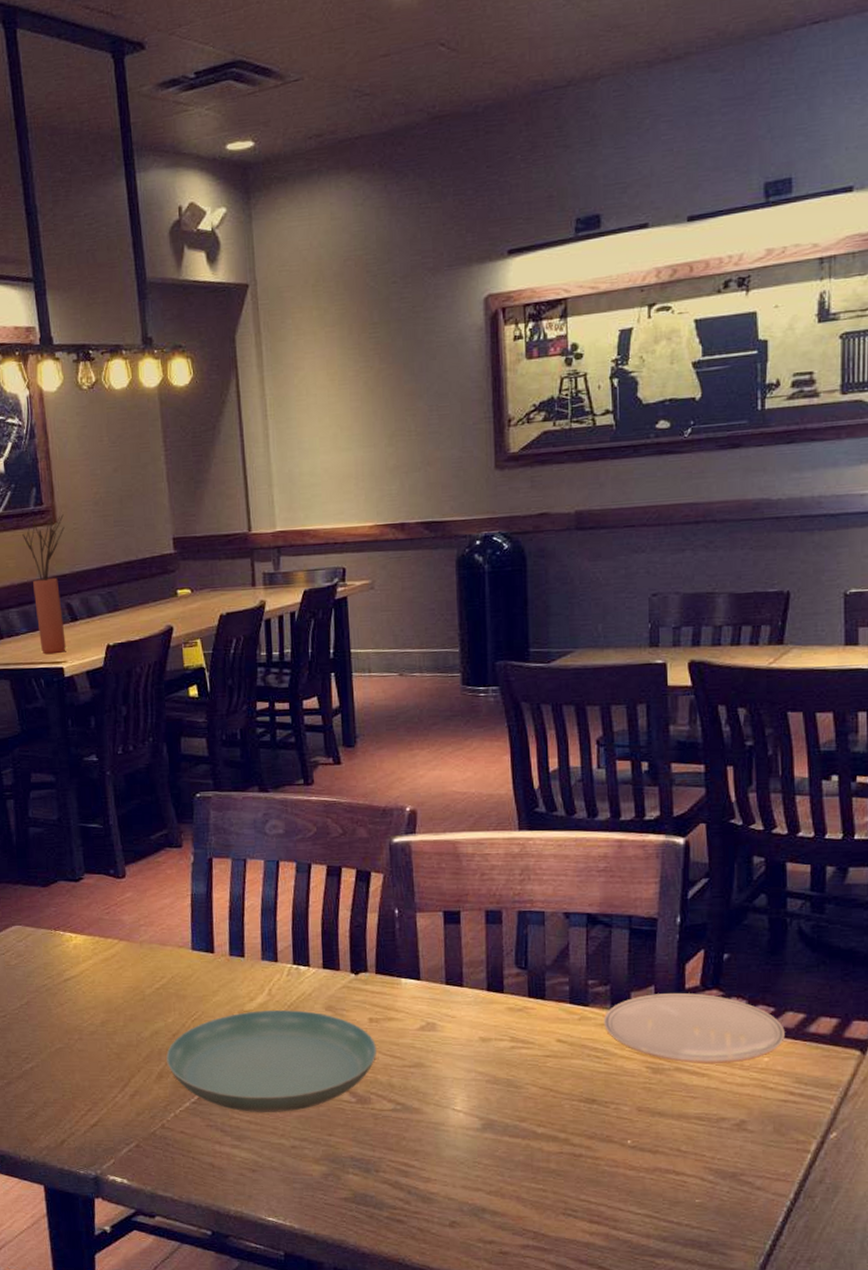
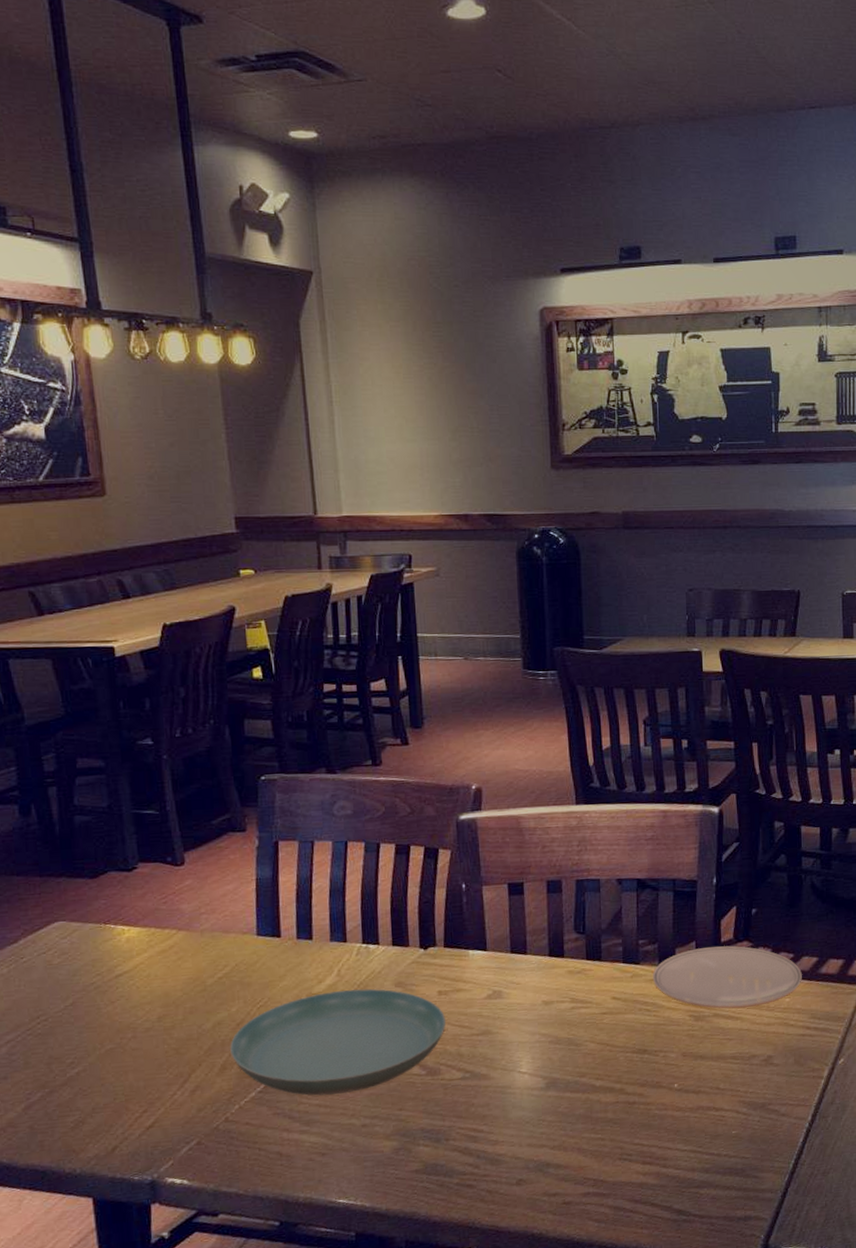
vase: present [22,510,66,655] -> none [66,481,117,633]

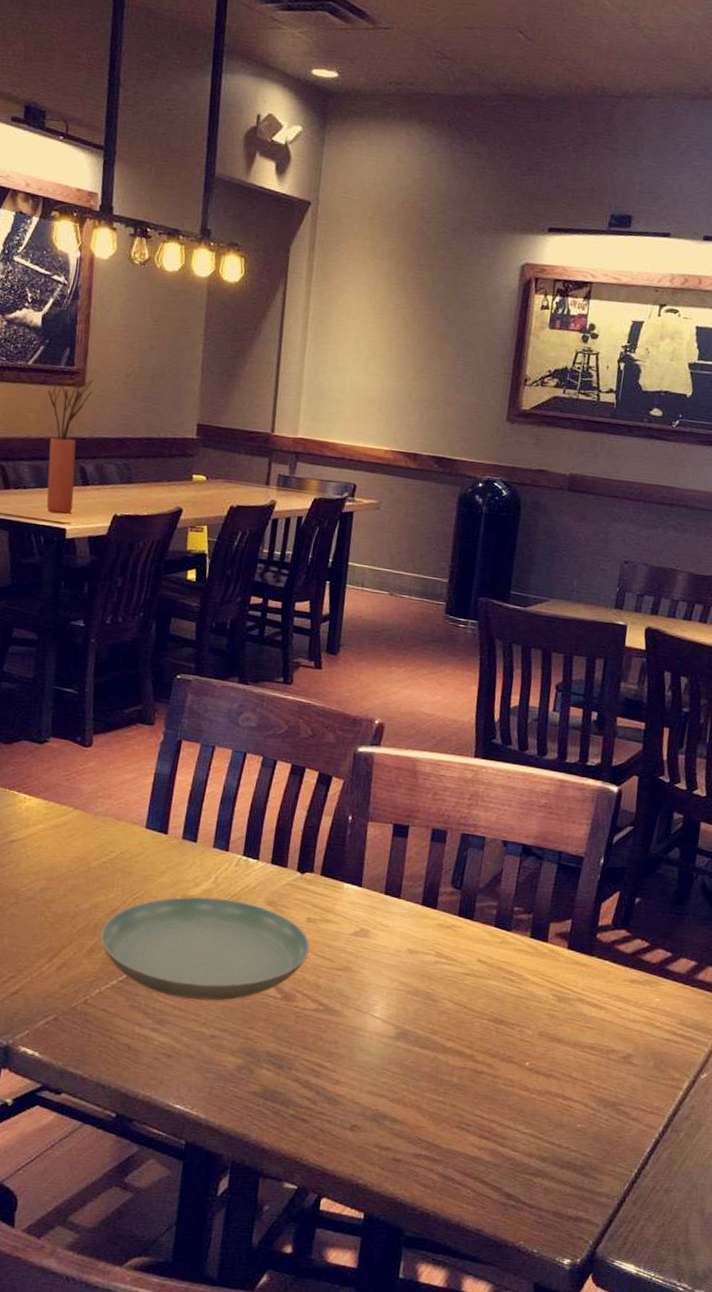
vase: none [66,481,117,633] -> present [46,372,93,514]
plate: present [652,945,802,1009] -> none [521,927,677,1000]

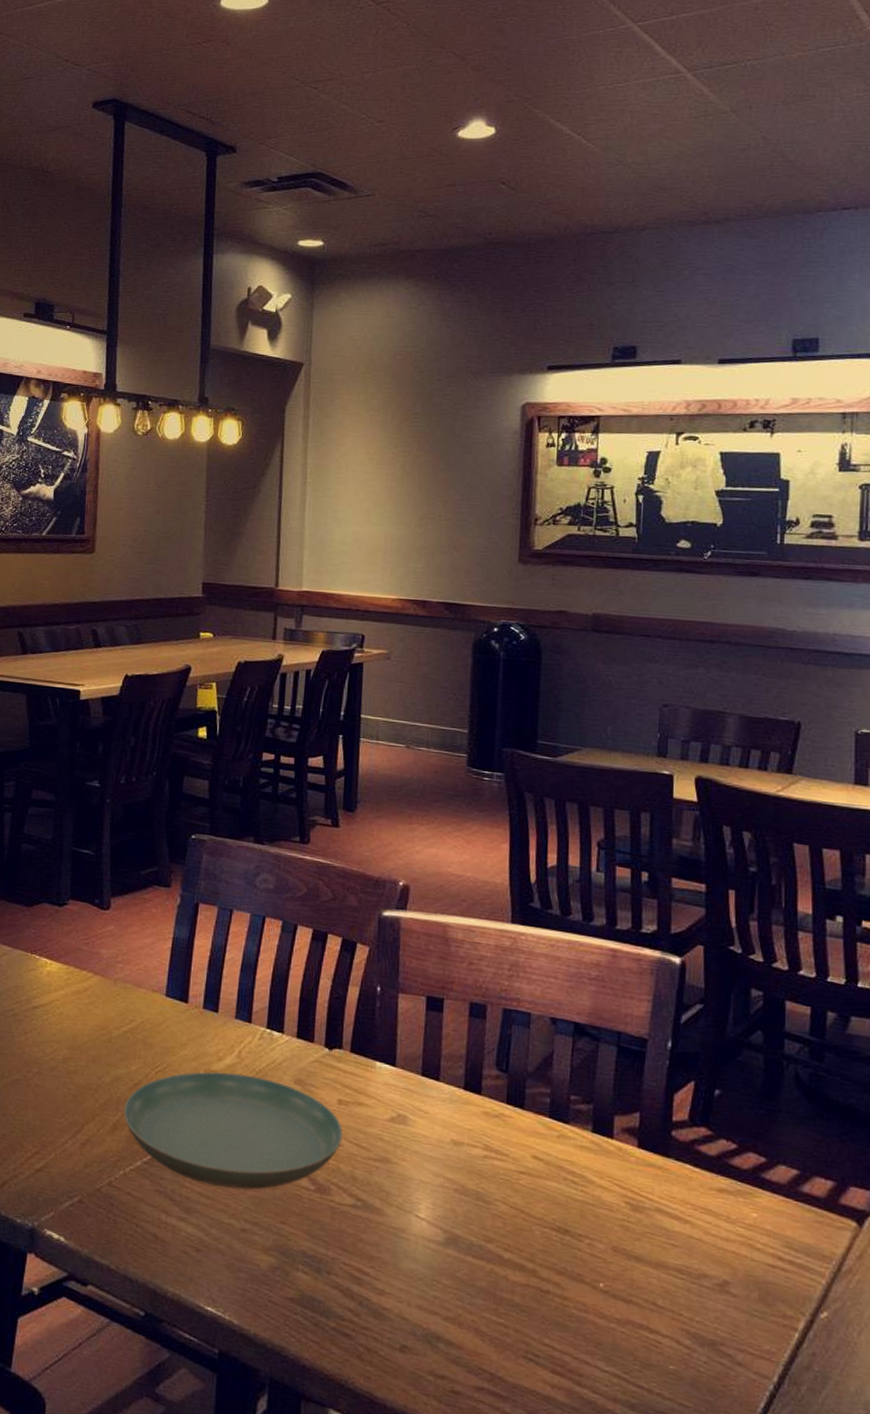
vase: present [46,372,93,514] -> none [60,540,102,676]

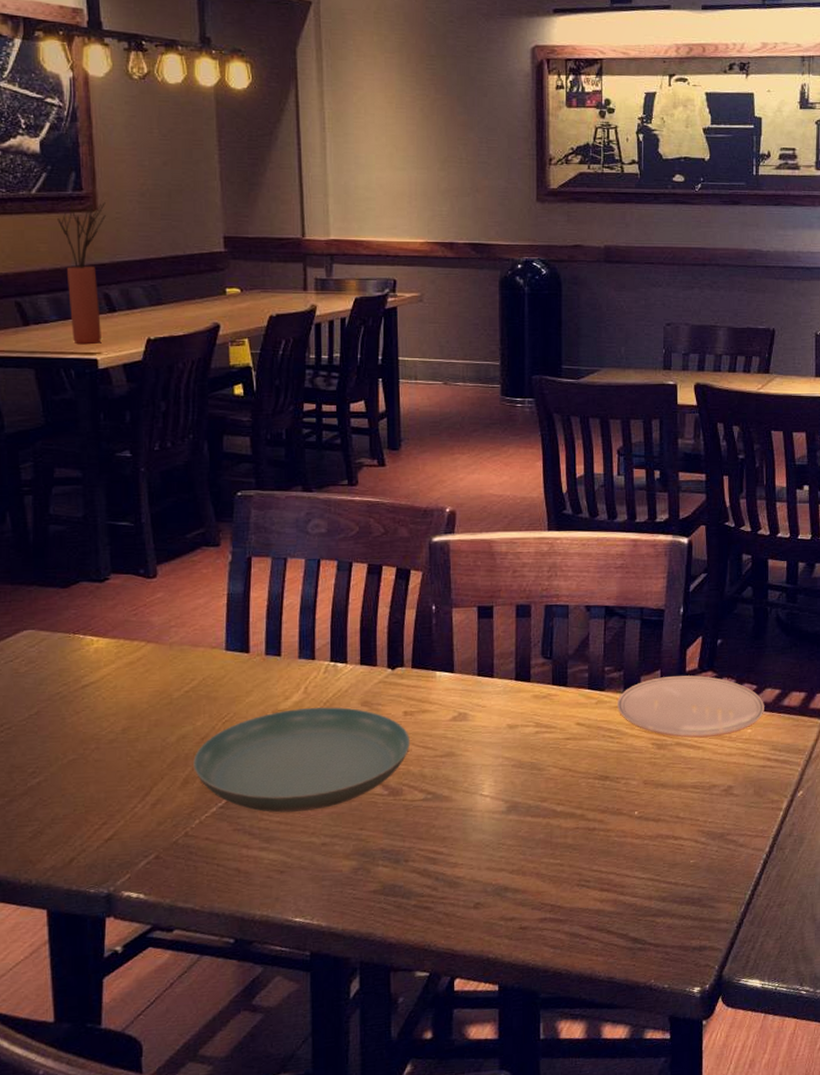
vase: none [60,540,102,676] -> present [57,196,106,345]
plate: none [583,1121,776,1214] -> present [616,675,764,738]

